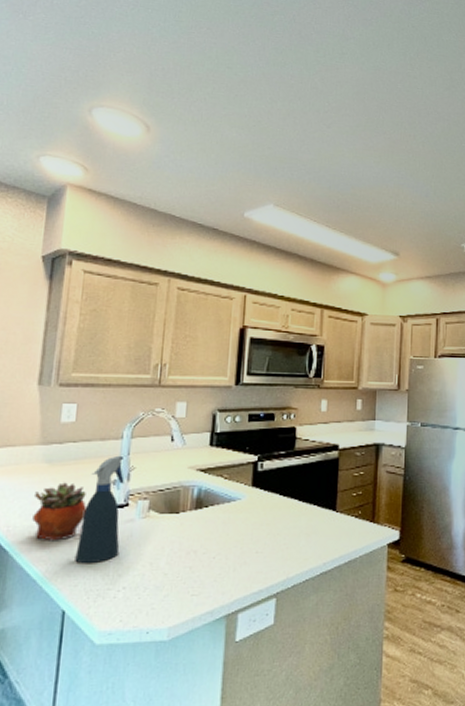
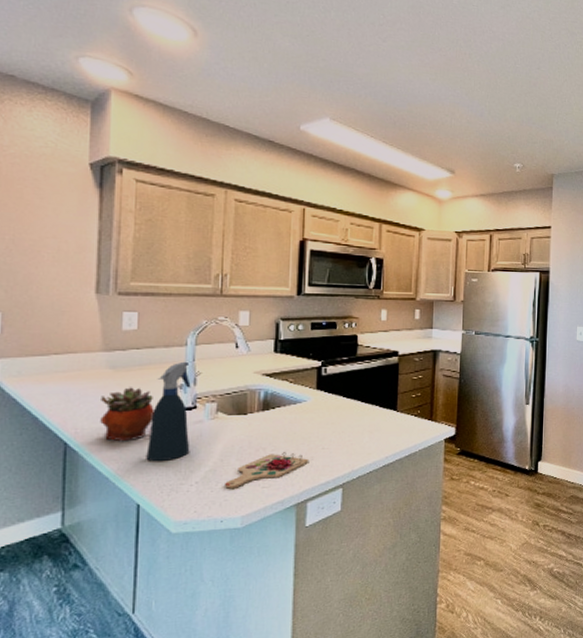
cutting board: none [153,556,242,596] -> present [225,452,310,489]

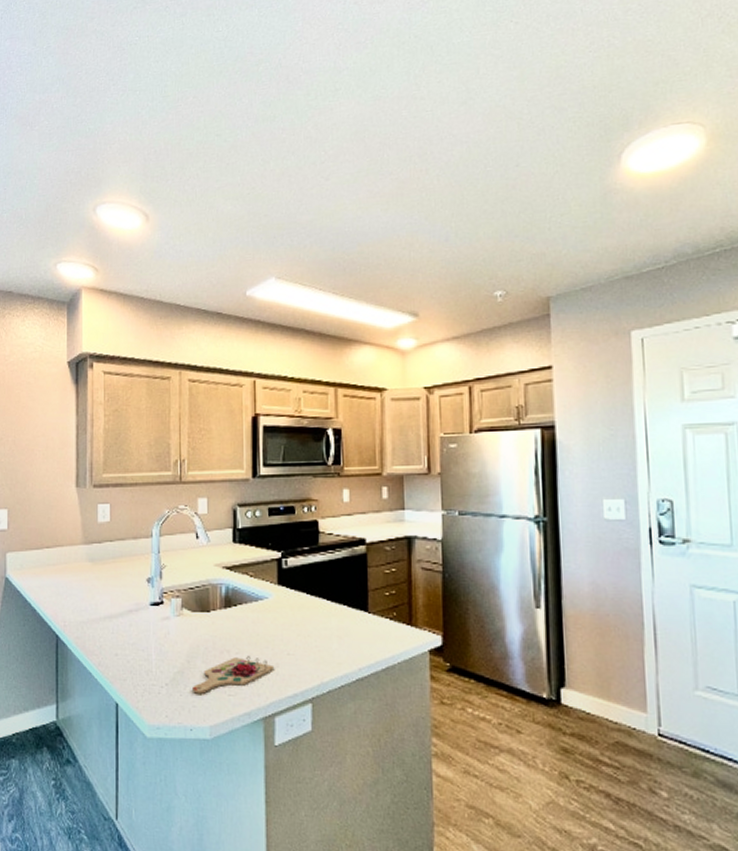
succulent planter: present [99,387,154,442] -> none [82,580,127,637]
spray bottle: present [146,361,191,461] -> none [122,553,159,659]

